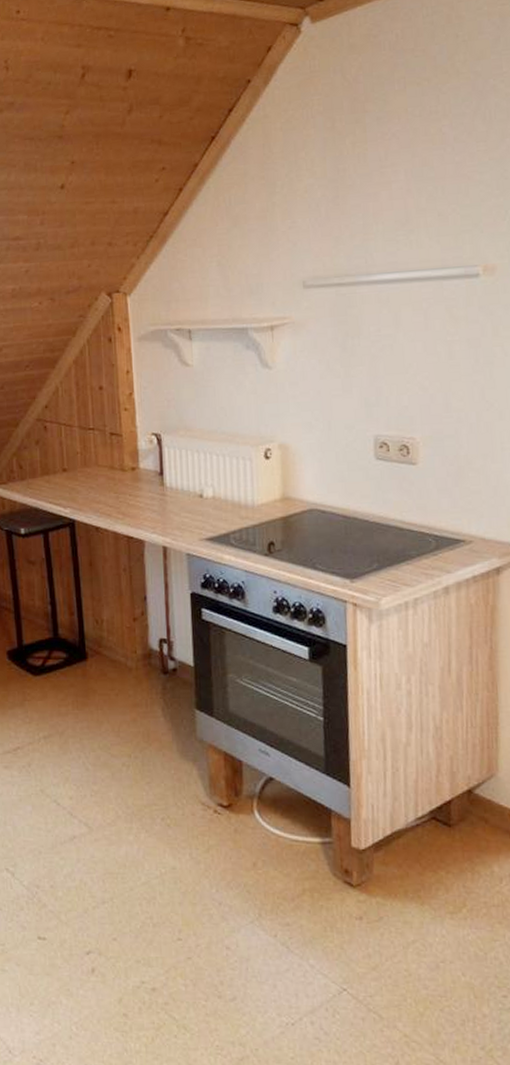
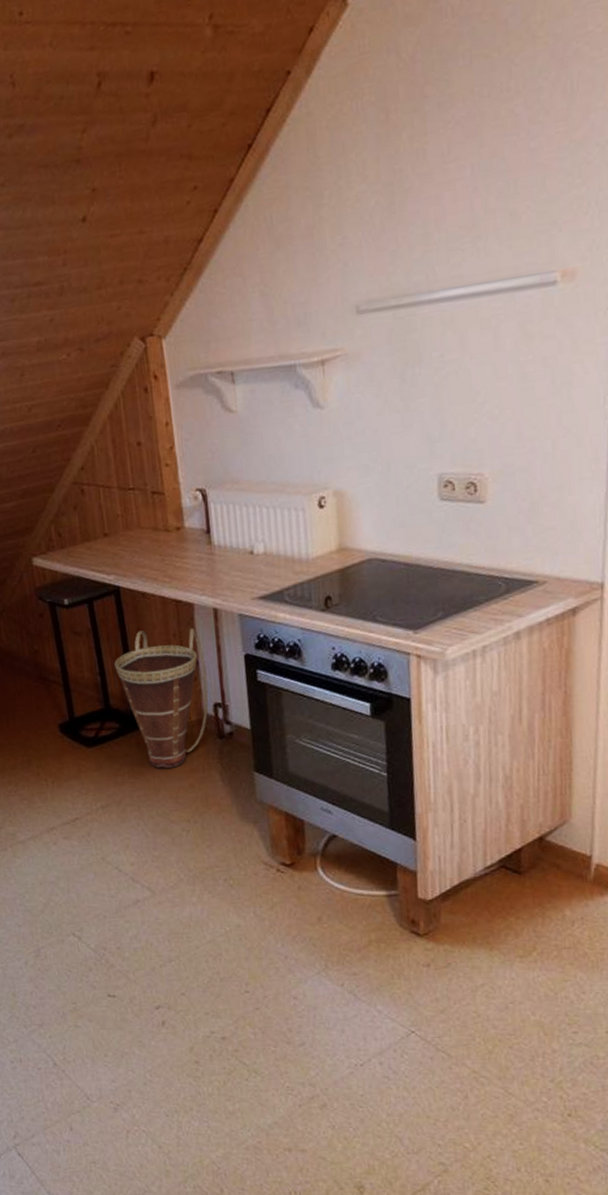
basket: none [66,563,155,701] -> present [114,628,209,769]

